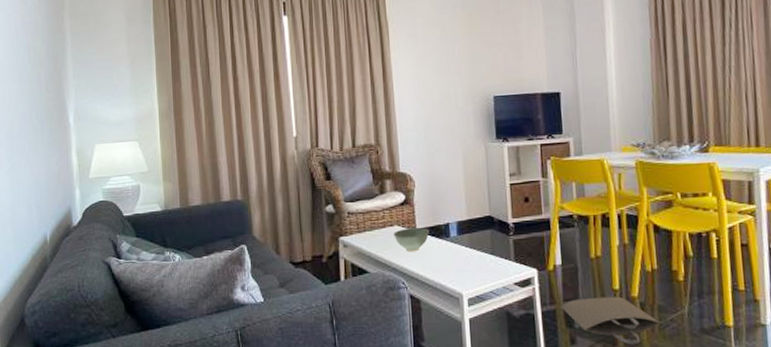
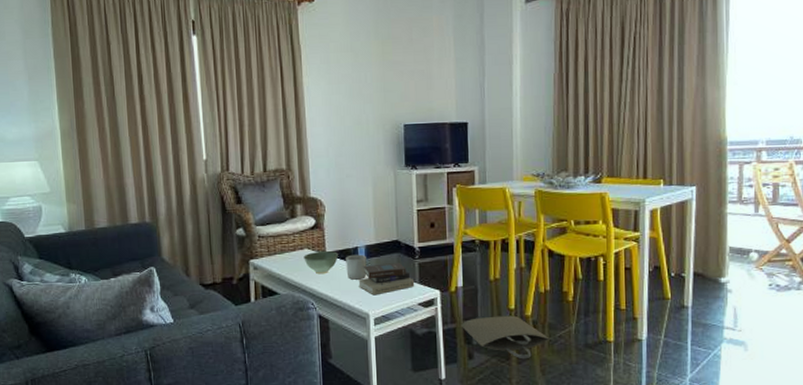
mug: none [437,231,459,258] -> present [346,254,367,280]
books: none [450,240,510,274] -> present [358,263,415,296]

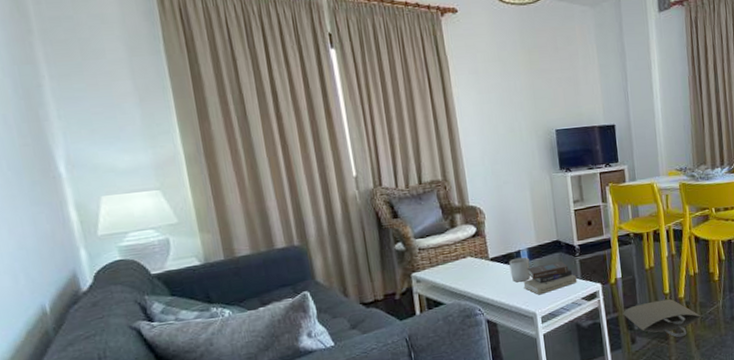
bowl: present [304,251,338,275] -> none [467,256,502,281]

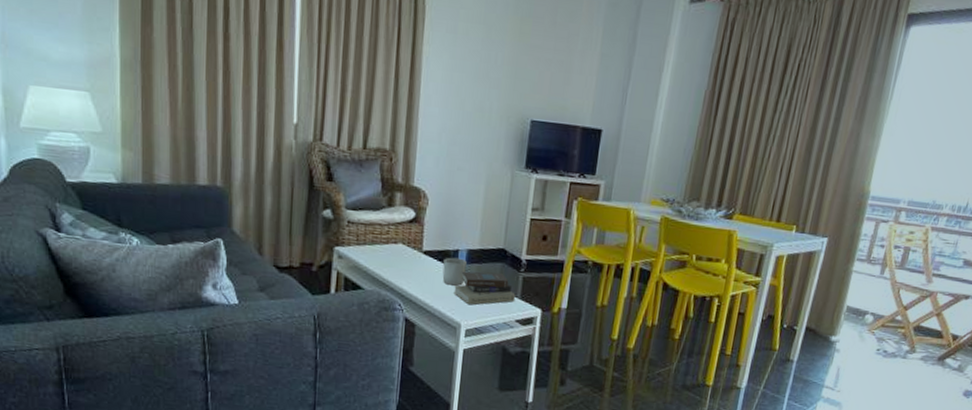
tote bag: present [622,299,701,338] -> none [557,343,648,393]

